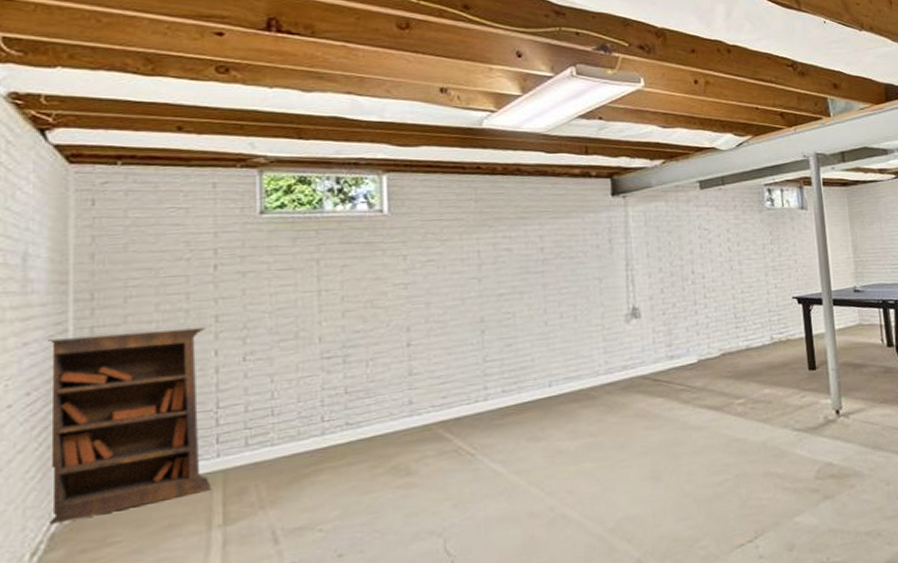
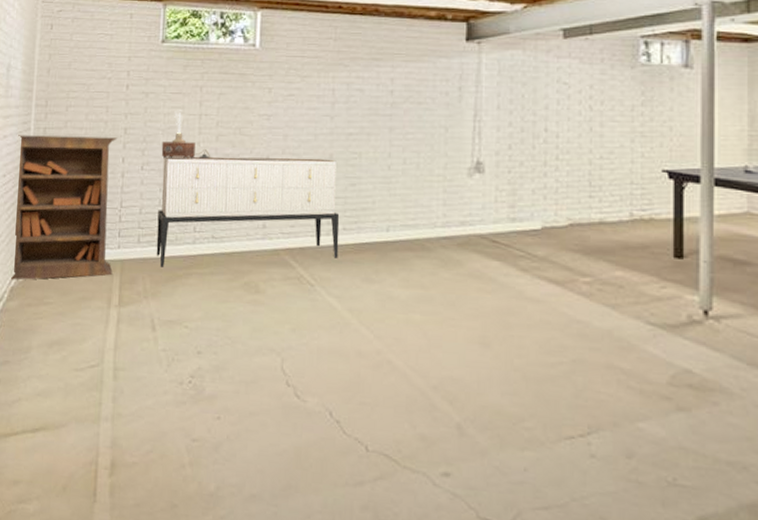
table lamp: none [269,287,337,345] -> present [161,110,211,160]
sideboard: none [271,322,499,469] -> present [156,156,340,267]

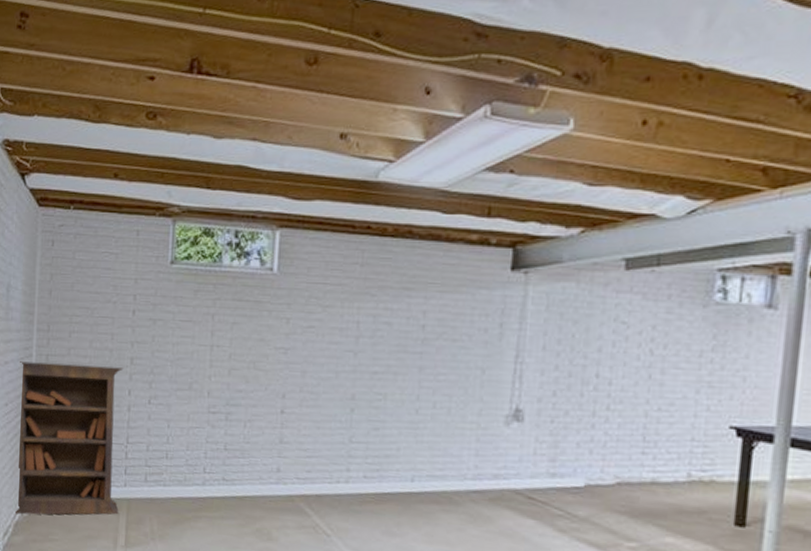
sideboard: present [156,156,340,267] -> none [163,390,361,509]
table lamp: present [161,110,211,160] -> none [169,340,223,395]

